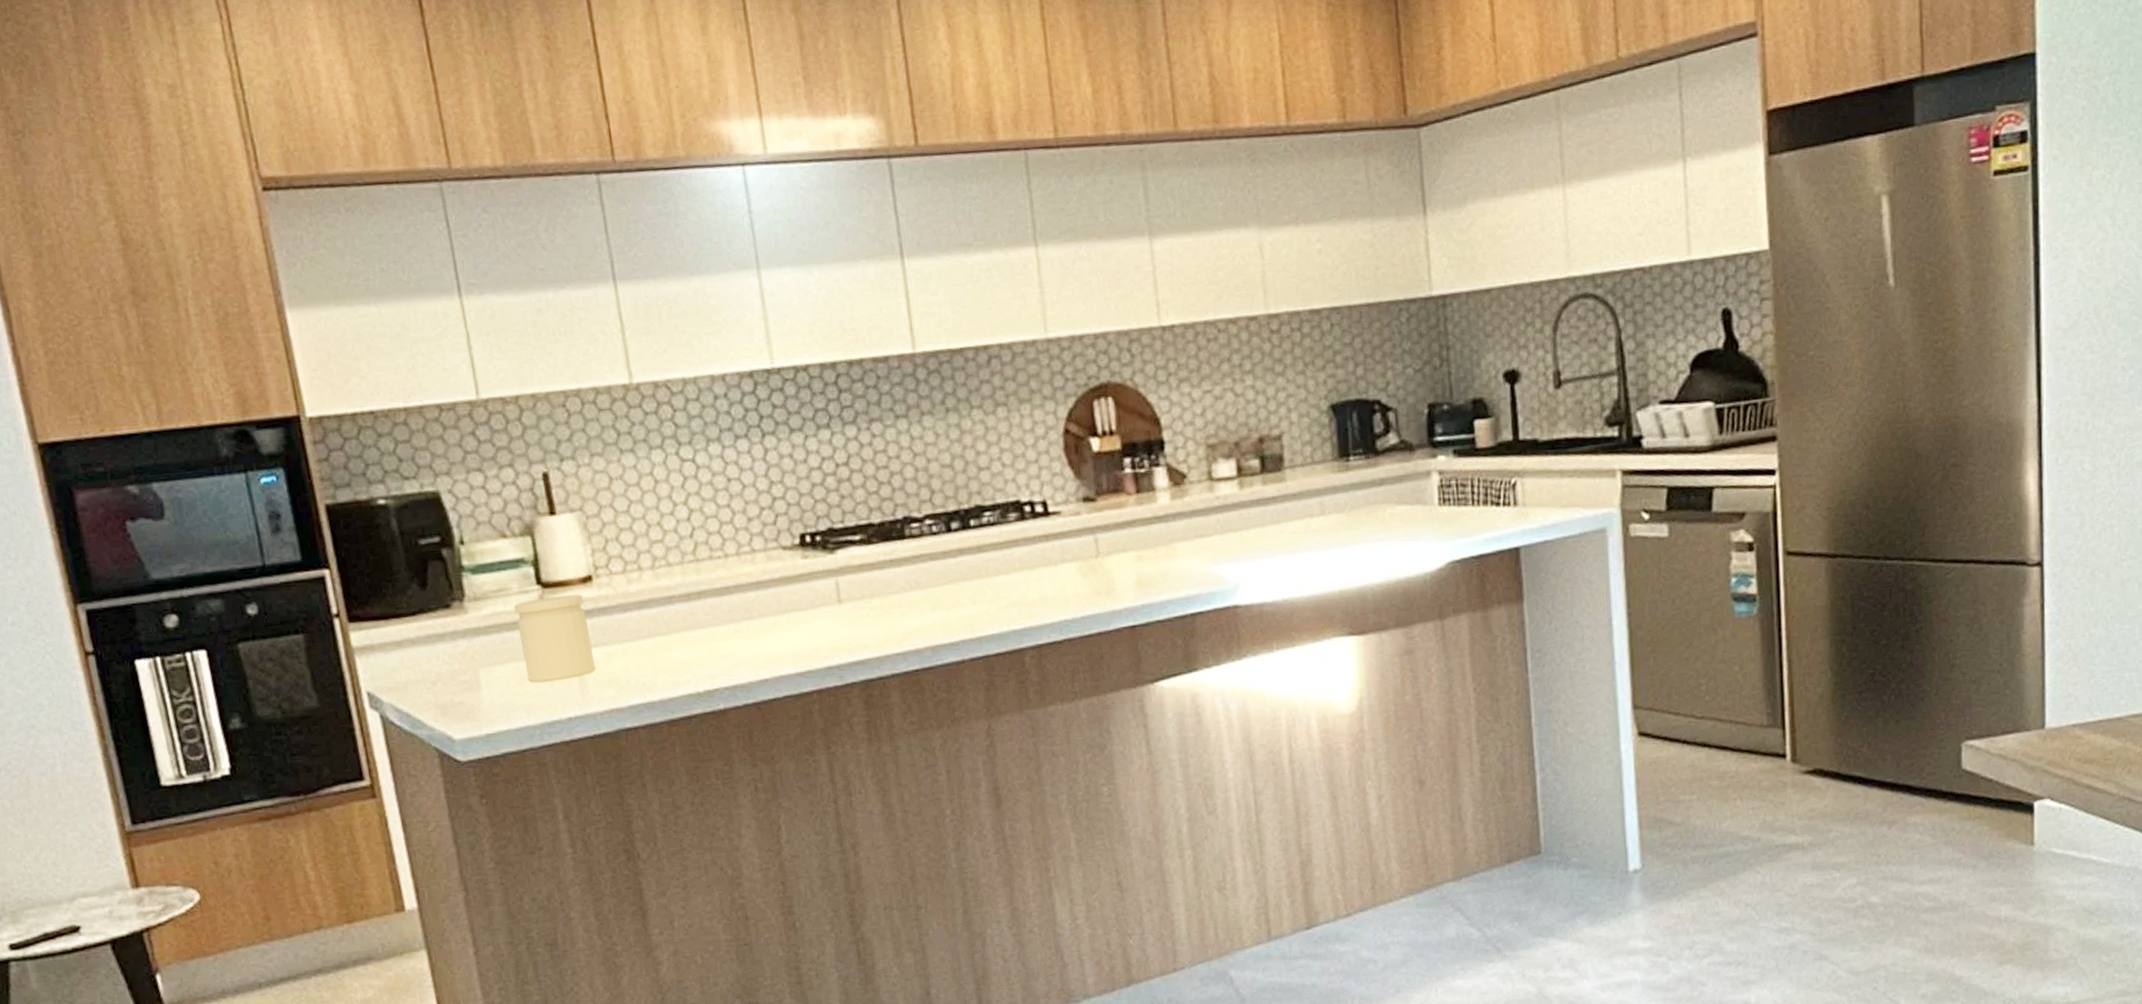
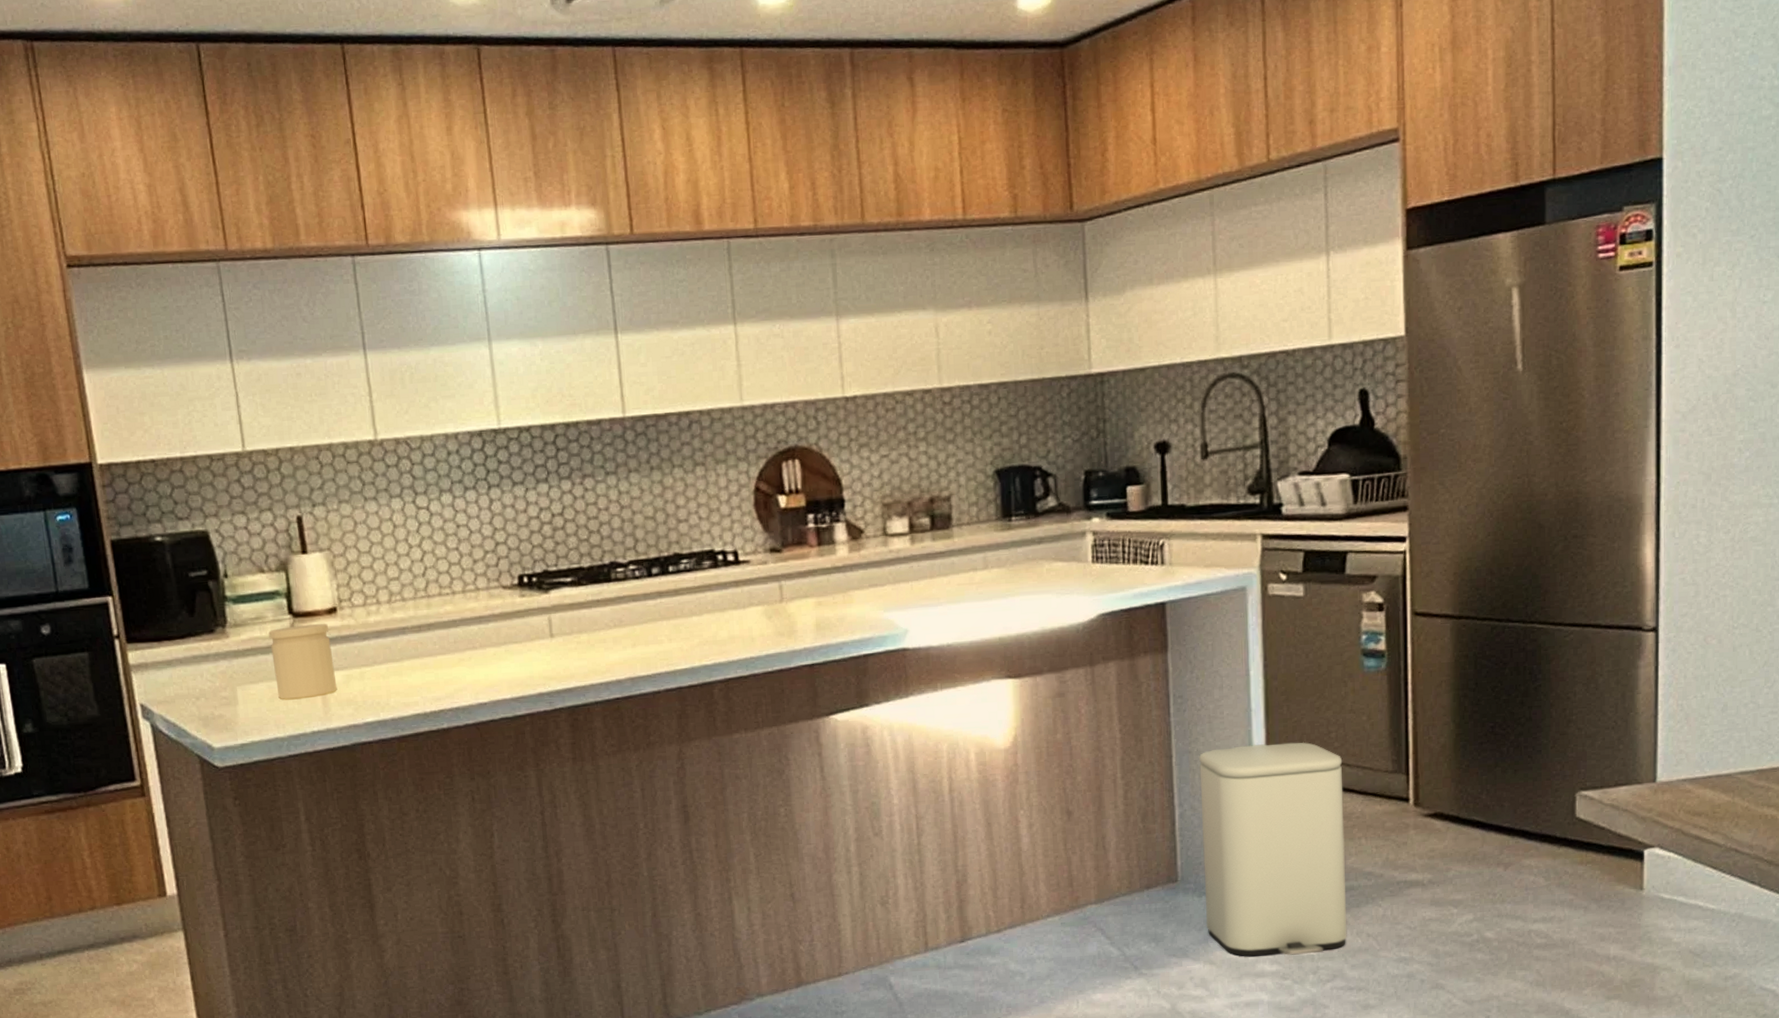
pedal bin: none [1561,696,1724,933] -> present [1199,742,1347,957]

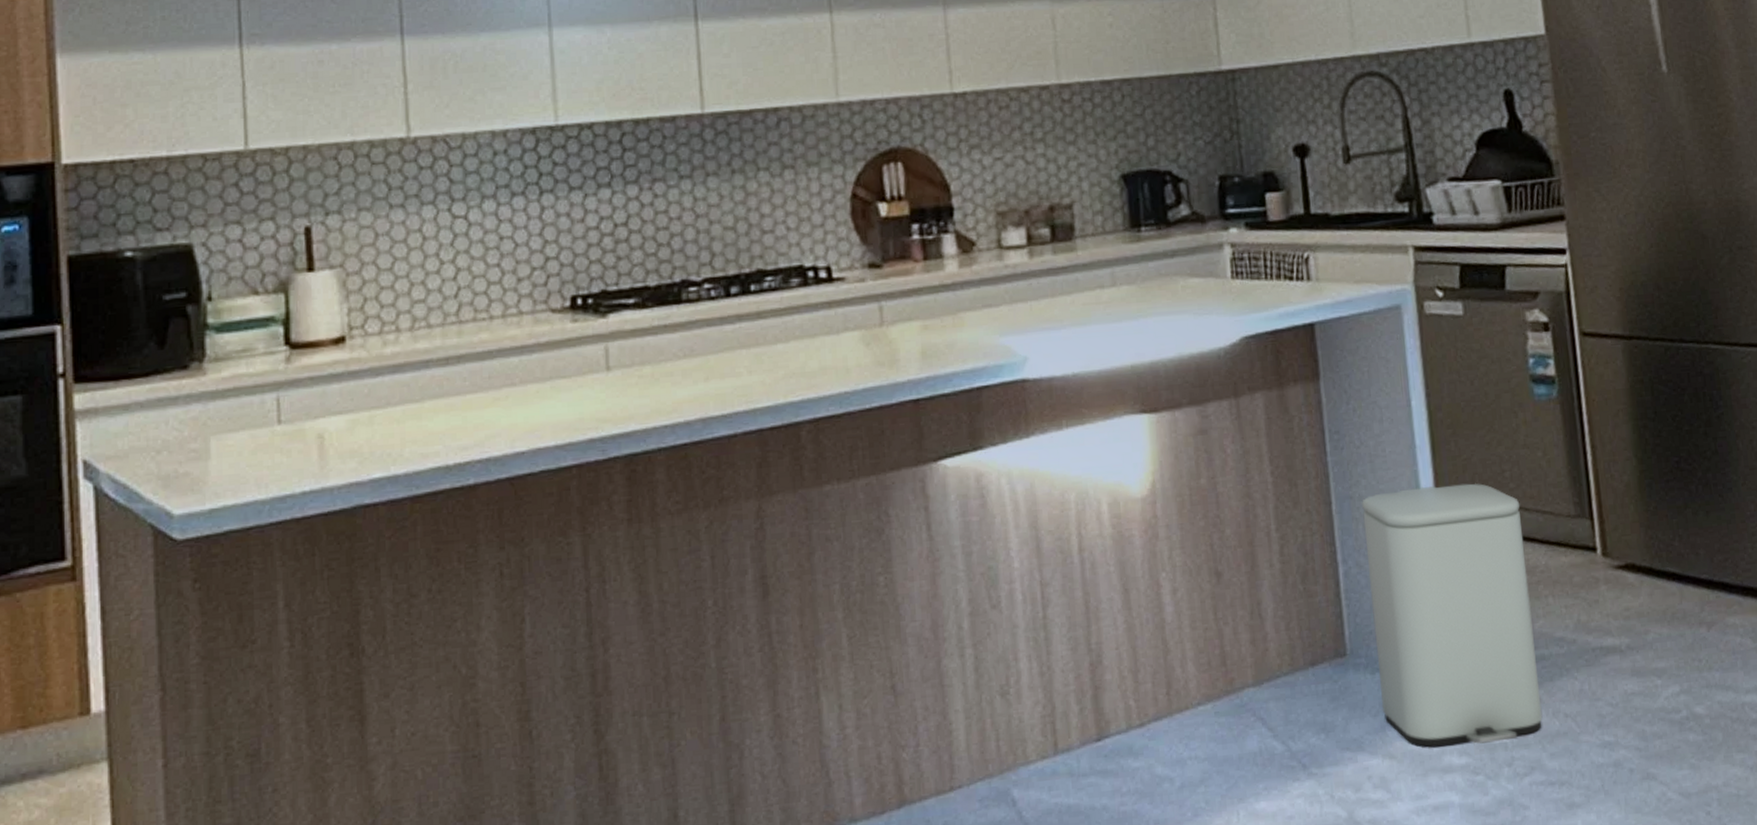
jar: present [268,623,337,701] -> none [257,355,339,453]

